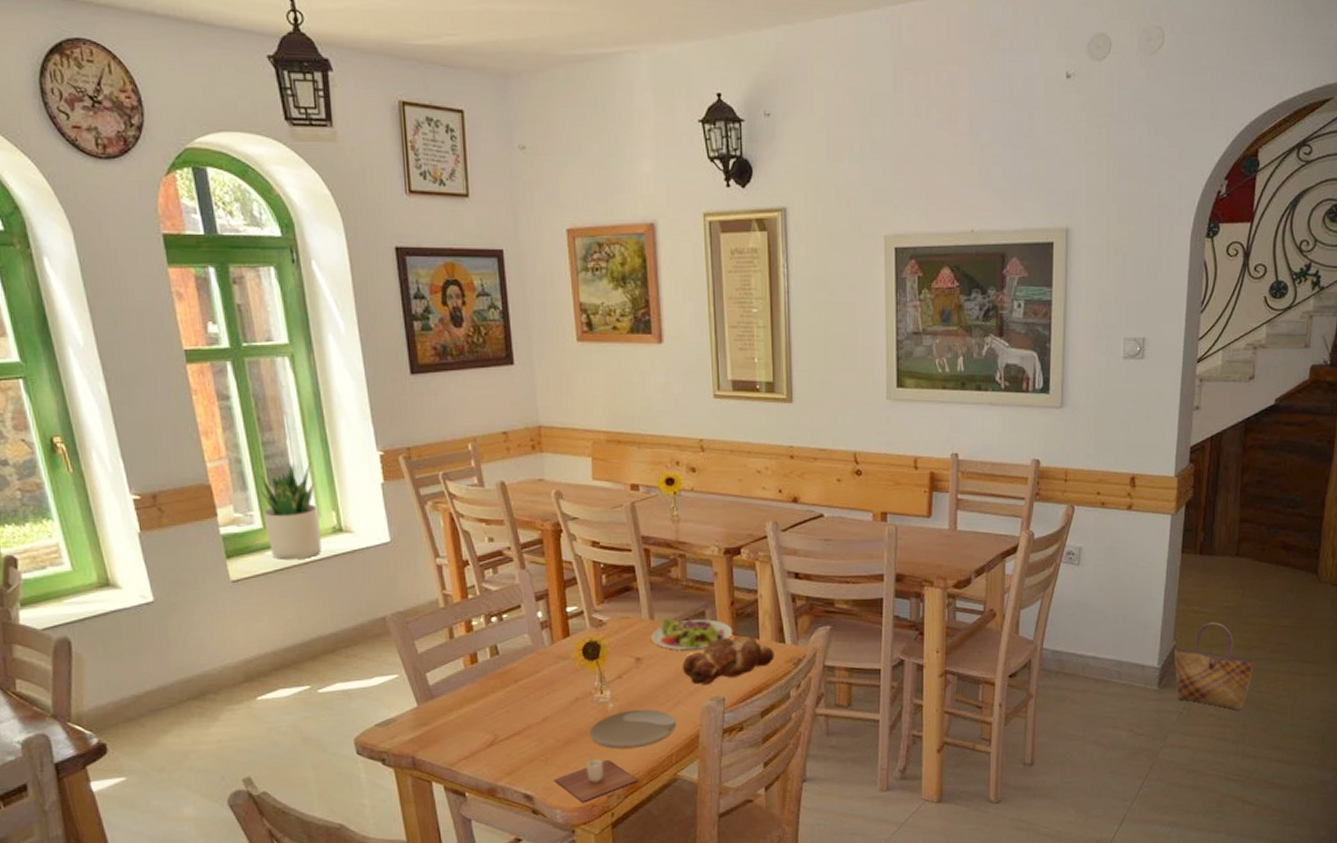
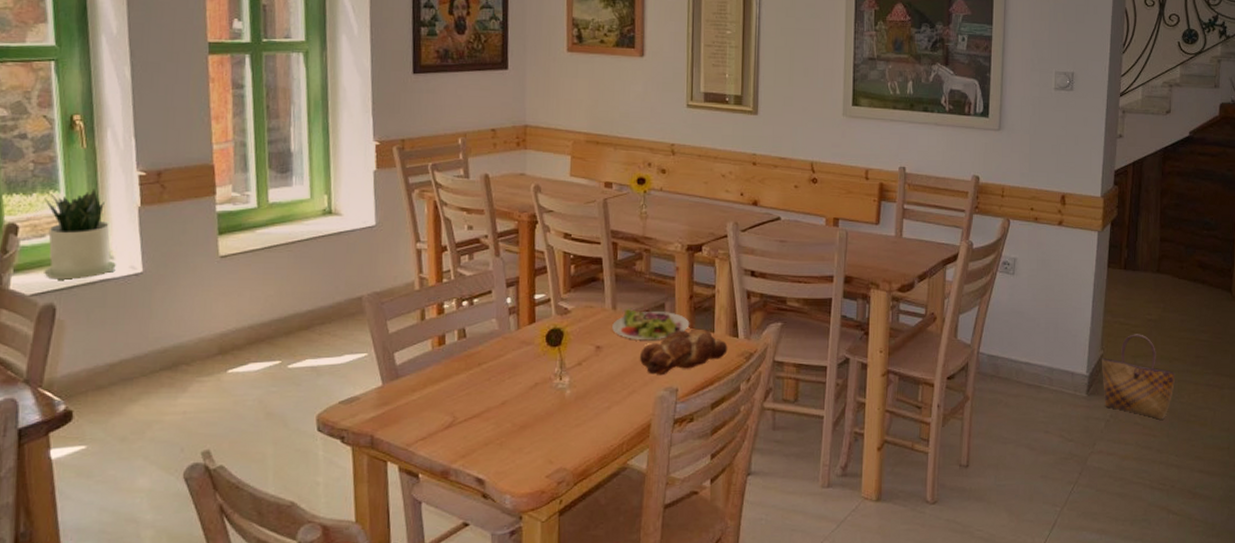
planter: none [38,516,127,612] -> present [44,189,118,280]
planter: present [260,463,322,561] -> none [259,149,312,239]
cup: present [554,754,639,802] -> none [507,439,589,488]
plate: present [589,709,677,749] -> none [545,396,630,436]

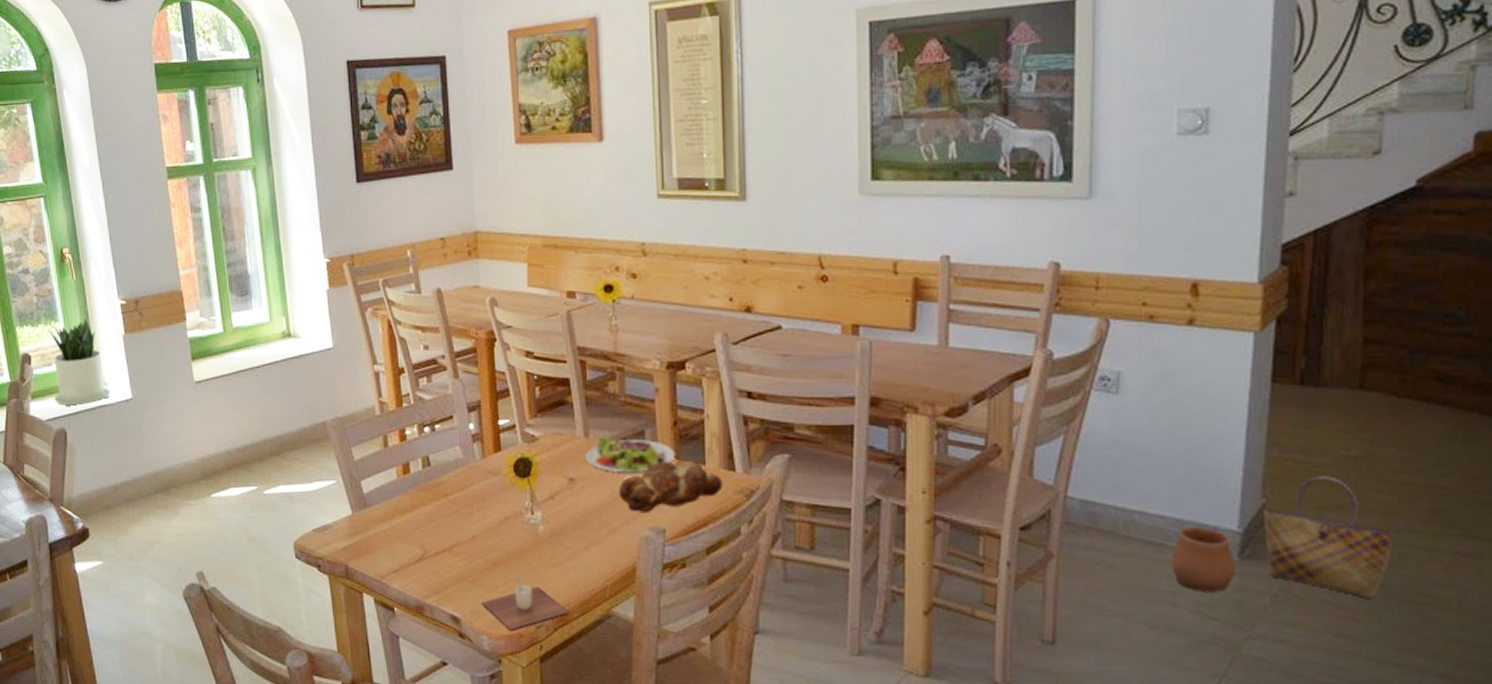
cup: none [507,439,589,488] -> present [482,578,570,630]
ceramic pot: none [1045,373,1085,421] -> present [1171,527,1236,592]

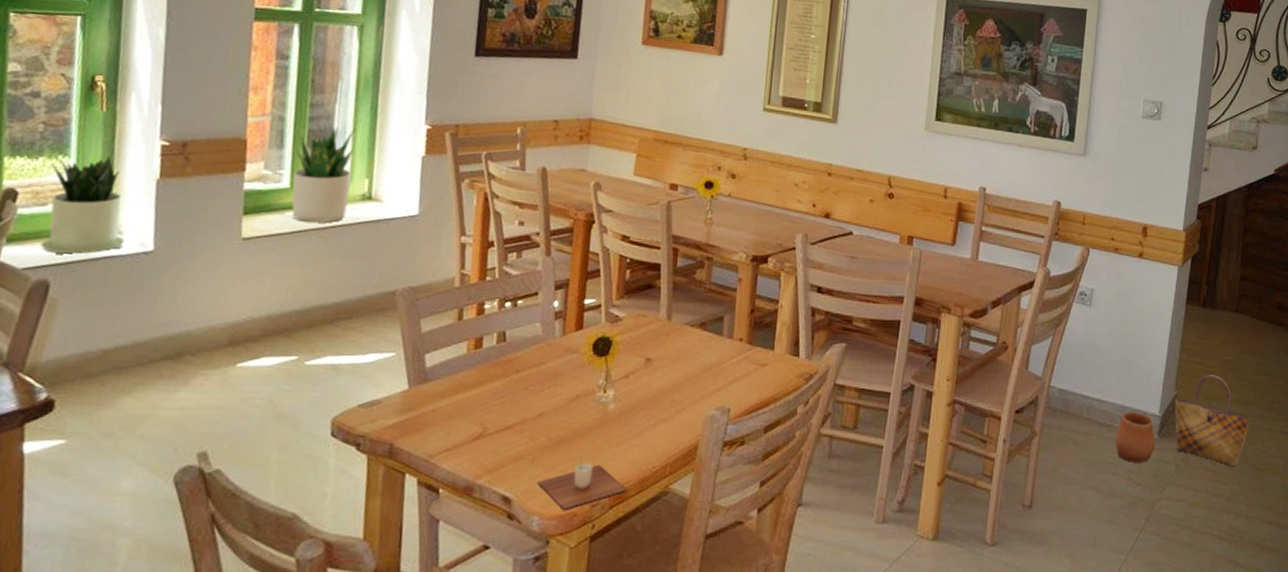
planter: none [222,270,272,364] -> present [291,127,355,224]
salad plate: present [585,435,676,473] -> none [665,319,749,355]
bread loaf: present [618,460,723,514] -> none [691,345,787,394]

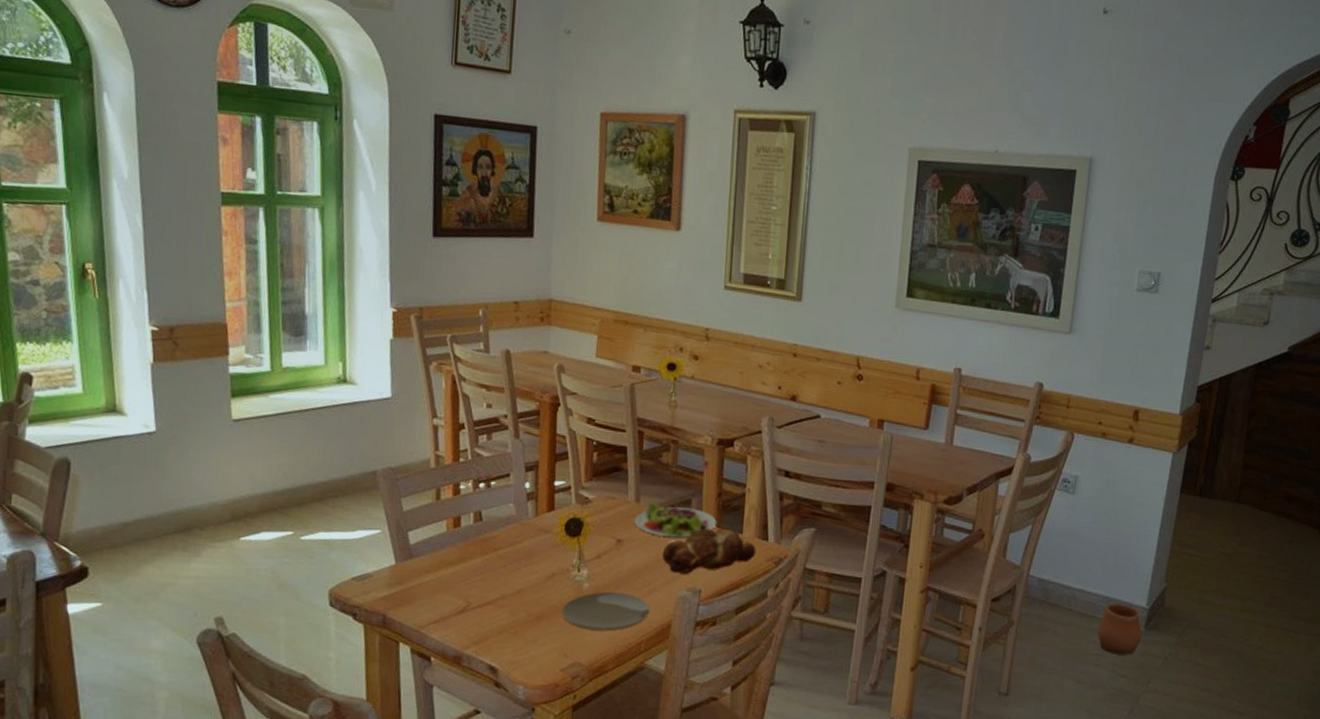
planter: present [41,156,126,255] -> none [57,342,131,435]
planter: present [291,127,355,224] -> none [272,311,326,406]
cup: present [538,456,628,510] -> none [521,631,606,681]
plate: none [584,412,677,455] -> present [561,591,650,631]
salad plate: none [665,319,749,355] -> present [634,502,717,538]
bread loaf: none [691,345,787,394] -> present [661,528,757,575]
tote bag: present [1175,375,1250,466] -> none [1163,567,1247,662]

